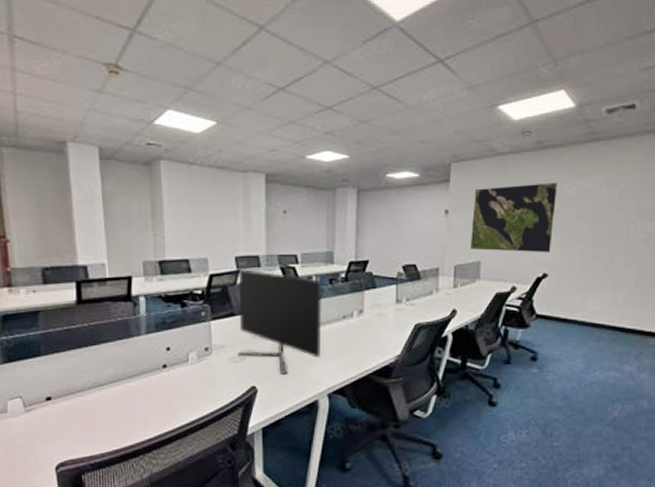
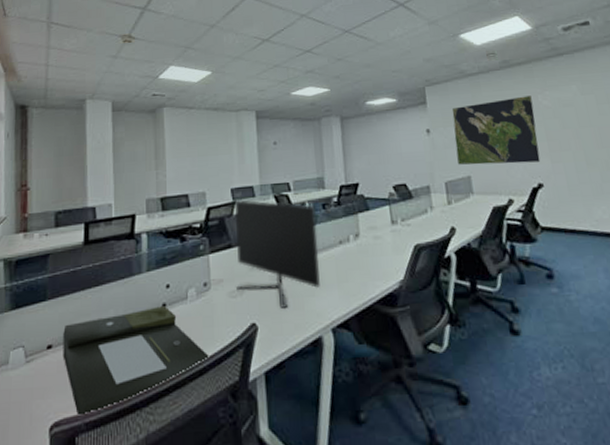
document tray: none [61,367,211,457] -> present [63,306,211,414]

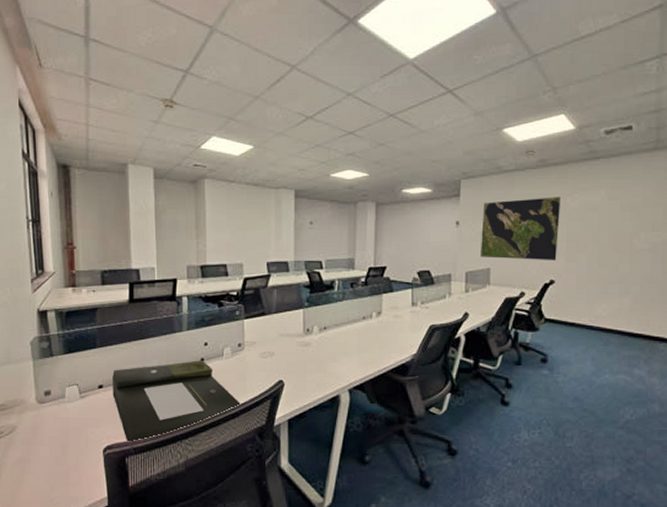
monitor: present [234,200,320,308] -> none [267,273,344,370]

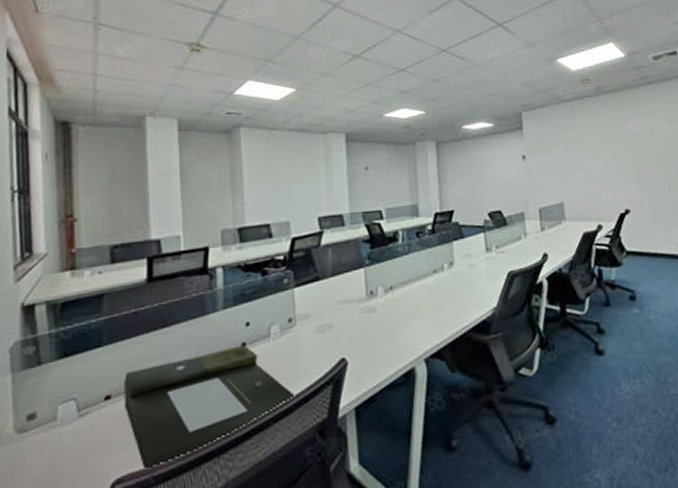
world map: present [481,197,561,260] -> none [547,123,628,192]

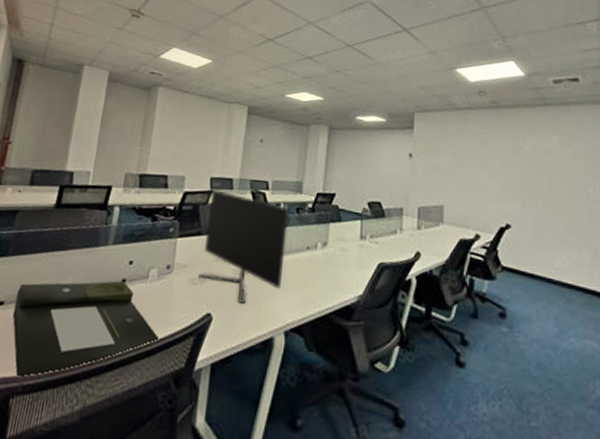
monitor: none [321,229,413,341] -> present [198,189,289,304]

